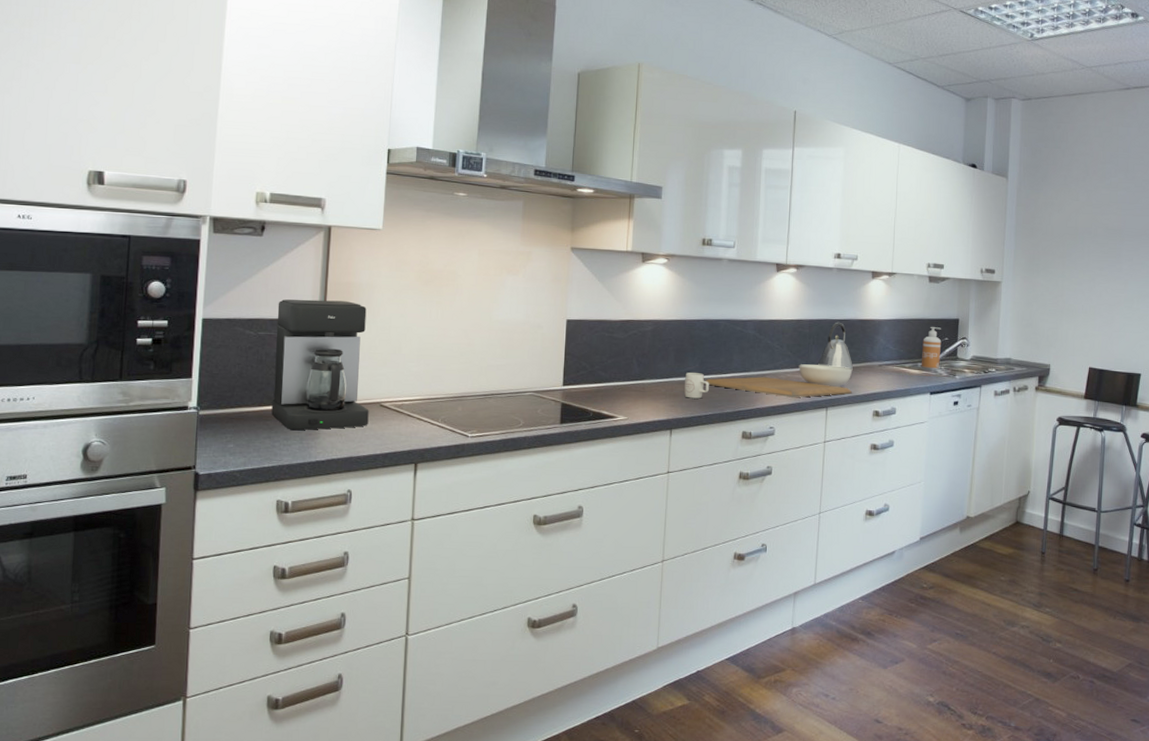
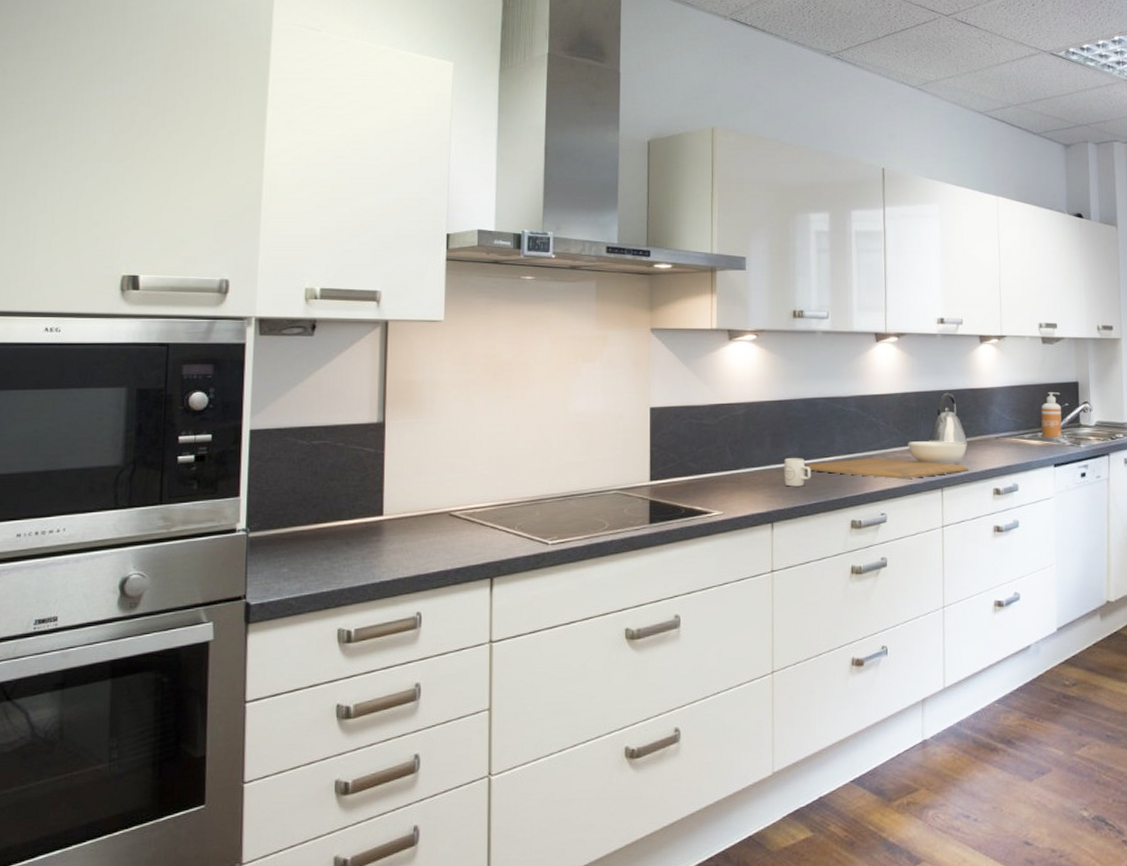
coffee maker: present [271,299,369,431] -> none [329,401,437,549]

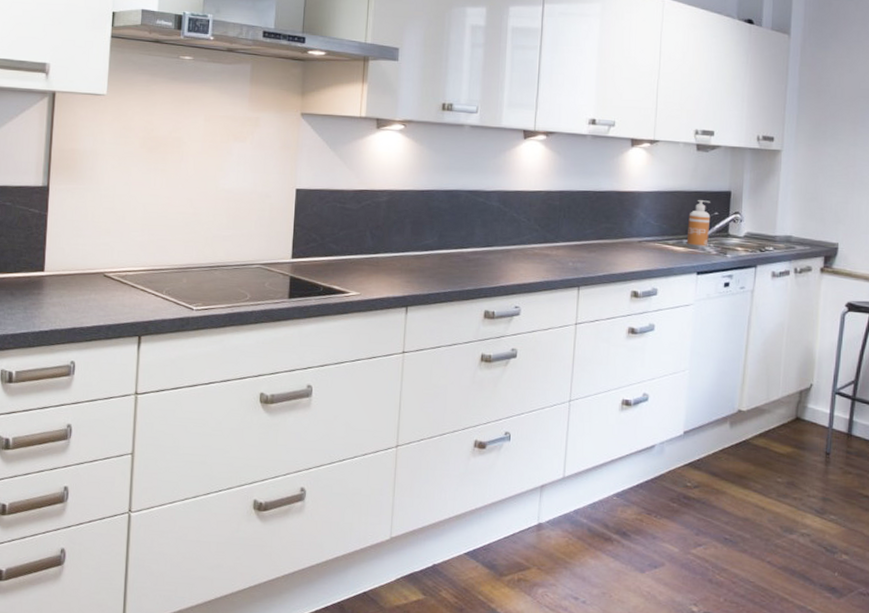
mug: present [784,458,811,487] -> none [421,246,449,275]
chopping board: present [805,458,968,480] -> none [442,252,607,276]
bowl: present [908,441,967,465] -> none [547,239,608,266]
kettle: present [928,392,968,444] -> none [568,193,610,246]

